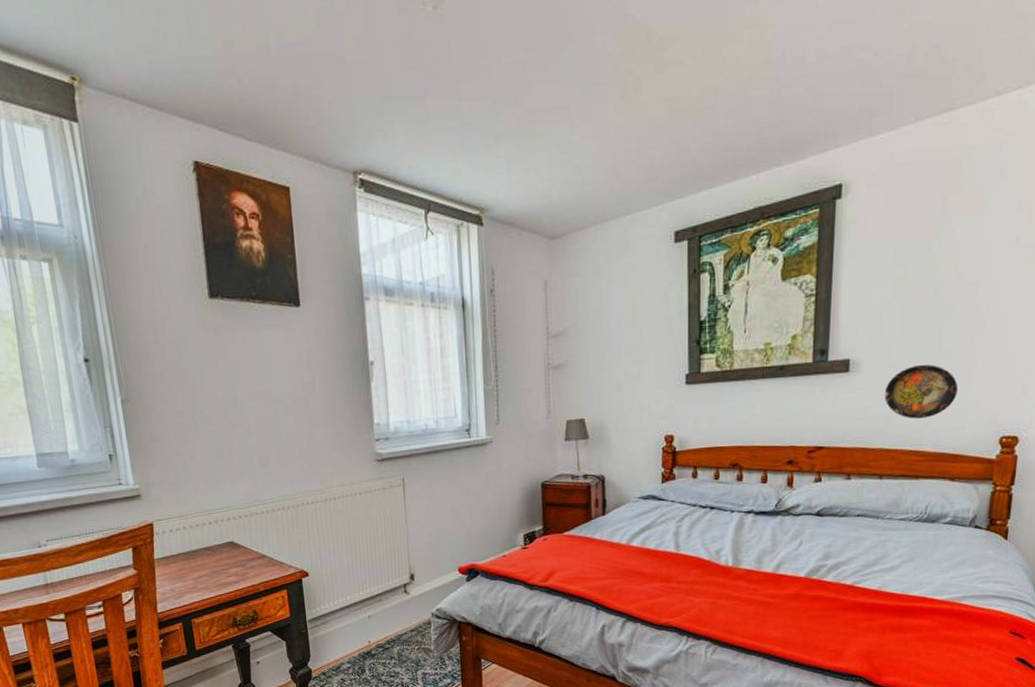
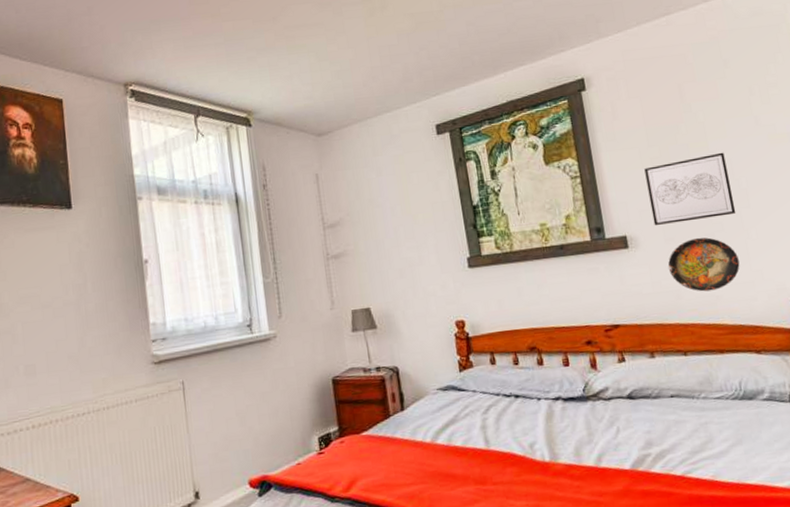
wall art: none [880,274,973,351] -> present [644,152,736,226]

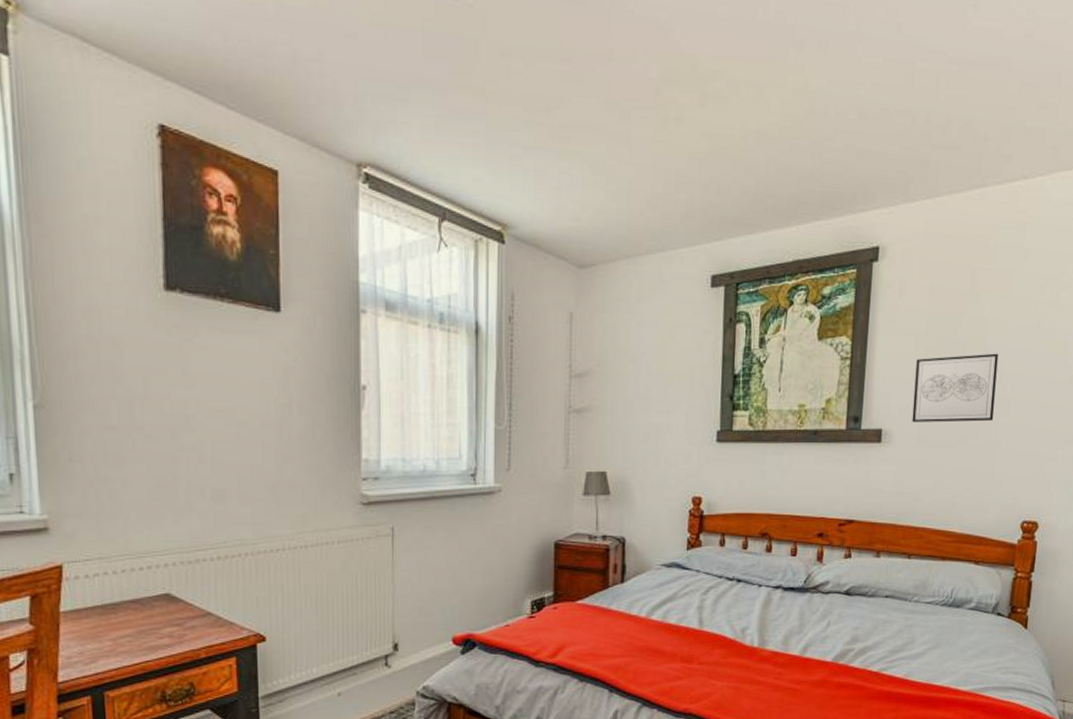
decorative plate: present [668,237,740,292] -> none [914,440,984,497]

